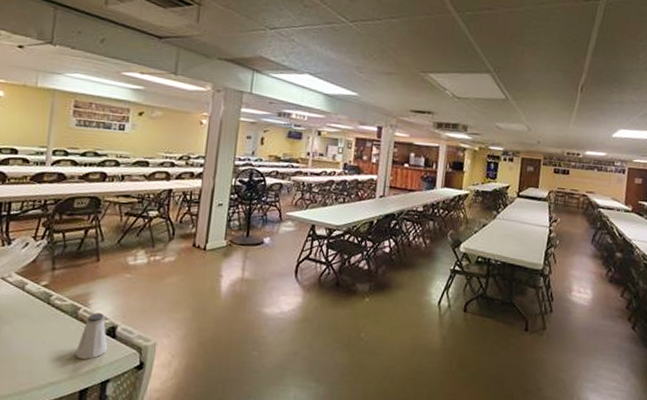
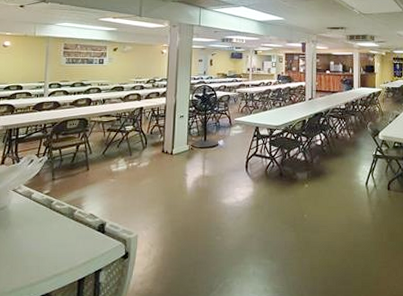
saltshaker: present [75,312,108,359] -> none [73,213,99,253]

